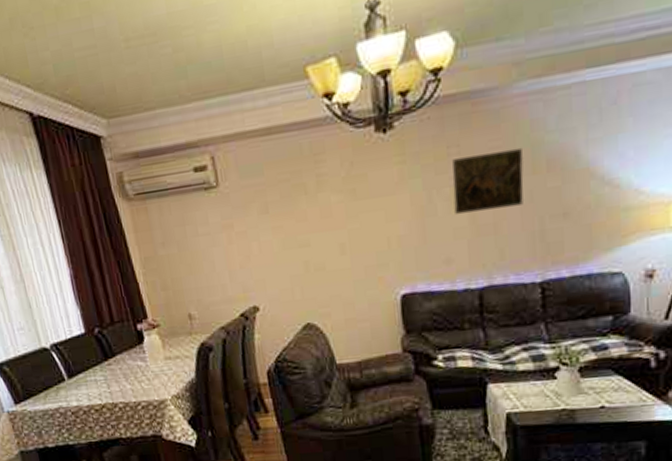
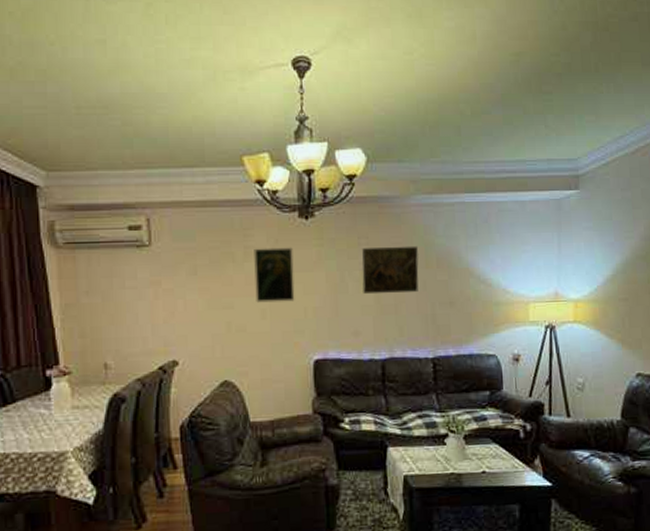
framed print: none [327,169,376,237] -> present [254,247,295,303]

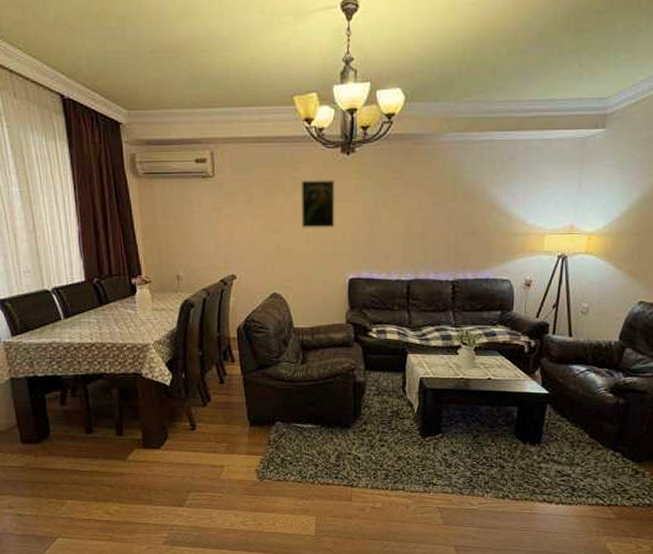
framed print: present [361,245,419,295] -> none [395,180,446,223]

